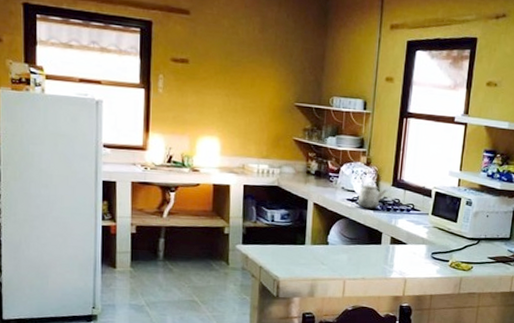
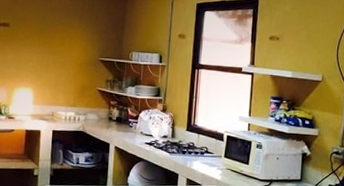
kettle: present [357,172,388,209] -> none [155,118,183,152]

